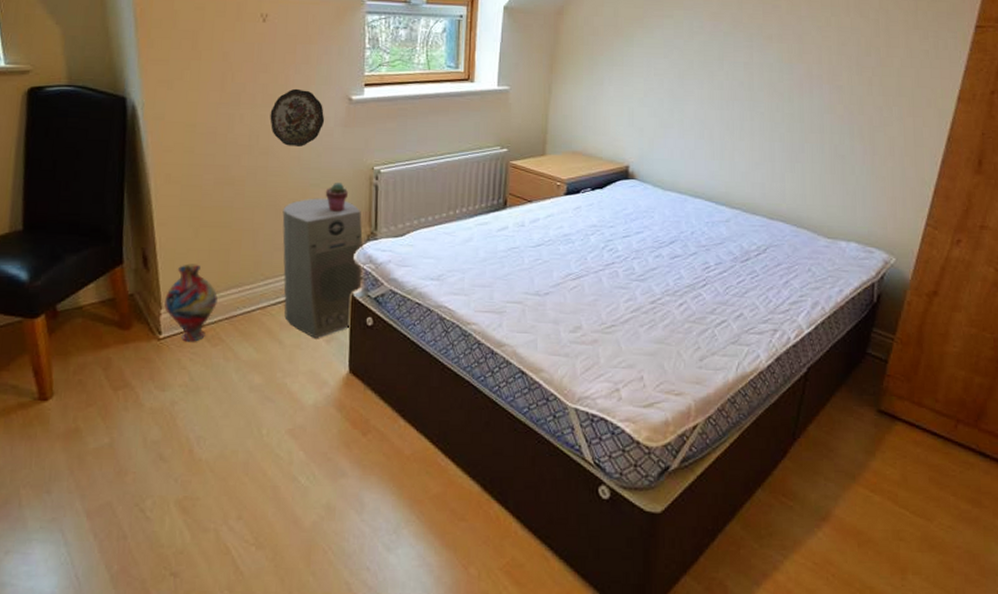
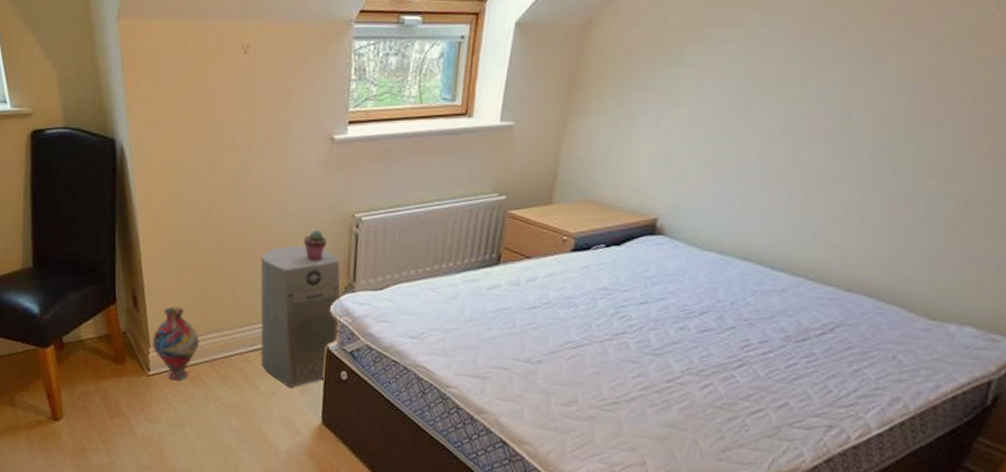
decorative plate: present [270,88,325,146] -> none [249,127,306,191]

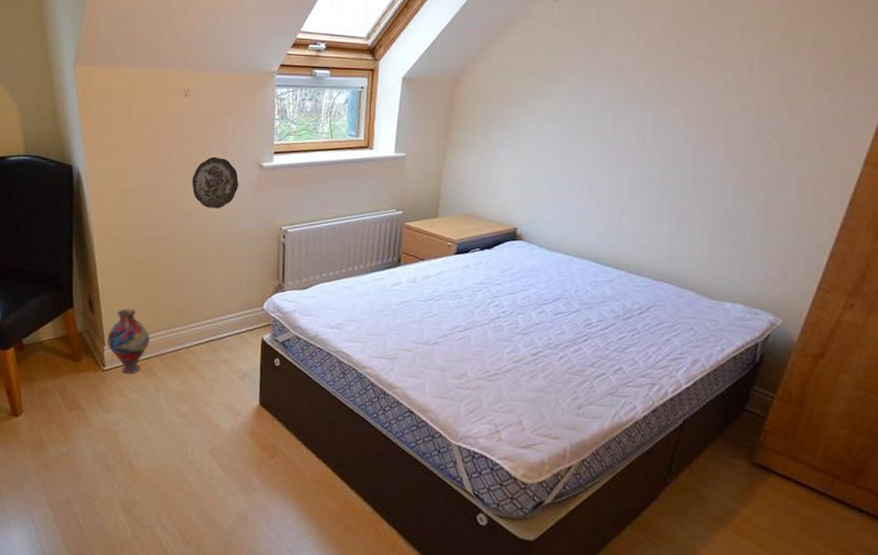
decorative plate: none [249,127,306,191] -> present [192,156,239,208]
air purifier: present [260,246,341,388] -> none [203,254,273,375]
potted succulent: present [303,230,328,261] -> none [239,241,260,267]

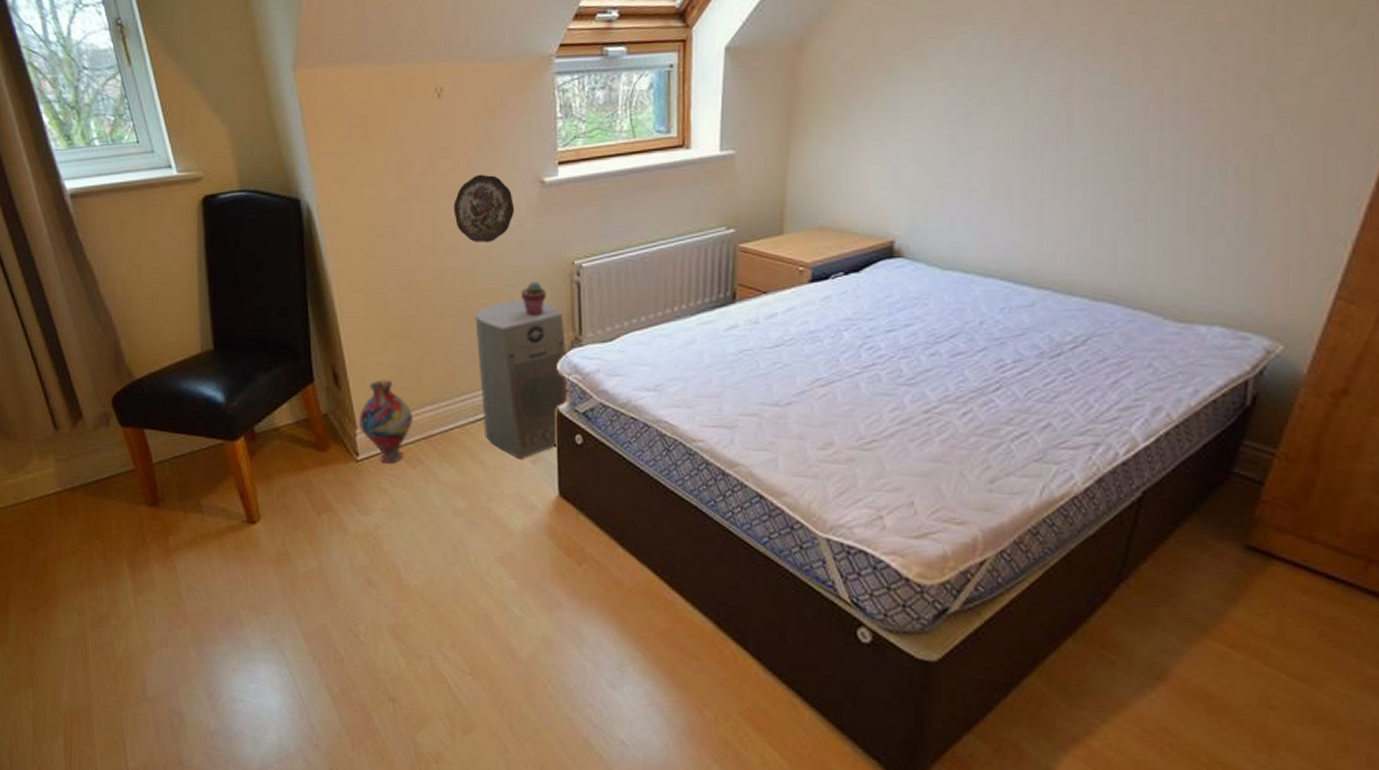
air purifier: none [203,254,273,375] -> present [475,301,569,459]
potted succulent: none [239,241,260,267] -> present [520,282,547,316]

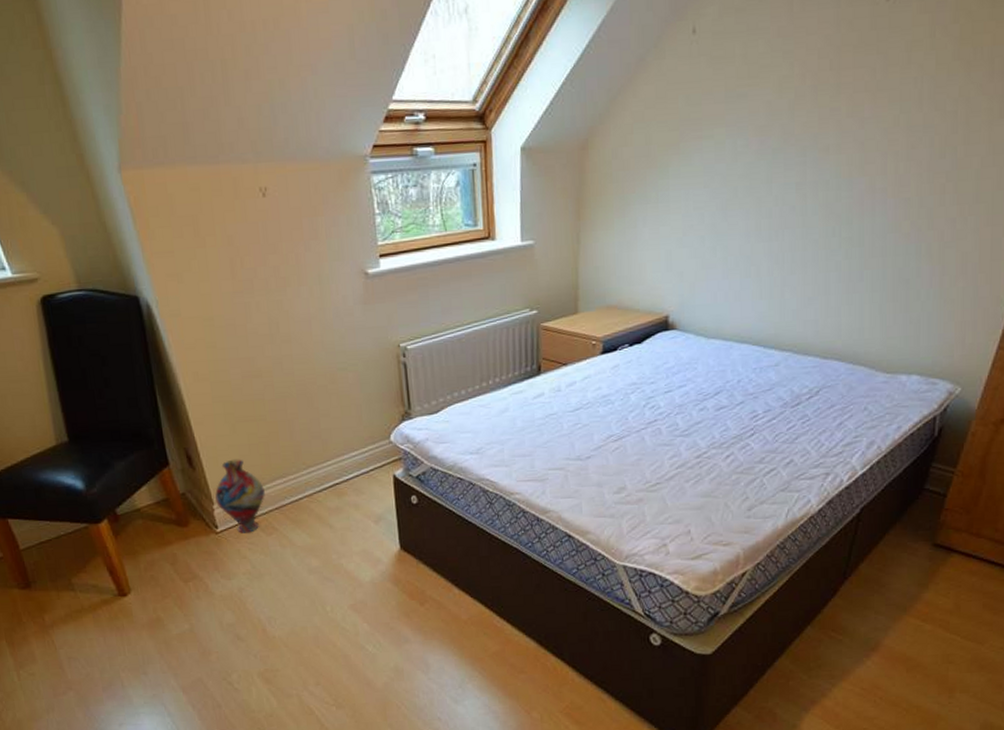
decorative plate: present [453,174,515,242] -> none [286,267,343,331]
air purifier: present [475,301,569,459] -> none [314,381,402,520]
potted succulent: present [520,282,547,316] -> none [353,364,378,395]

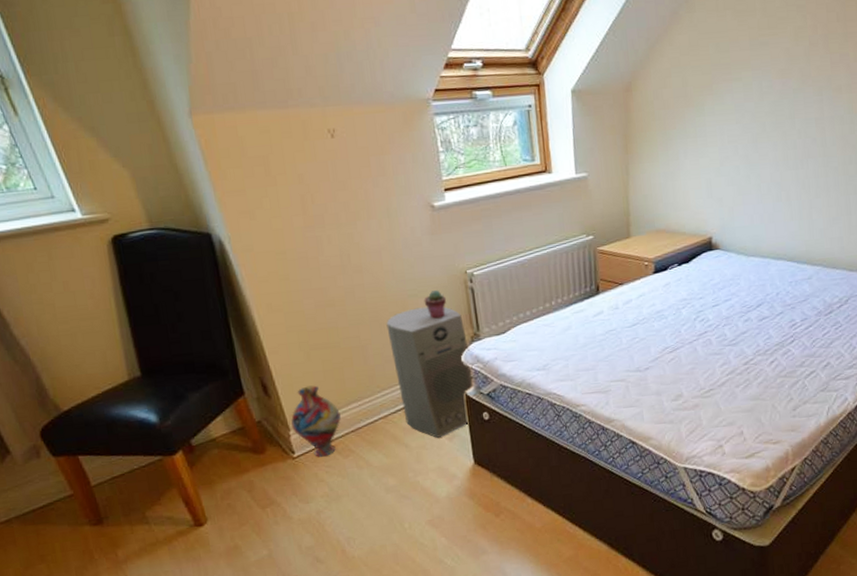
air purifier: none [314,381,402,520] -> present [386,307,474,438]
potted succulent: none [353,364,378,395] -> present [424,290,447,319]

